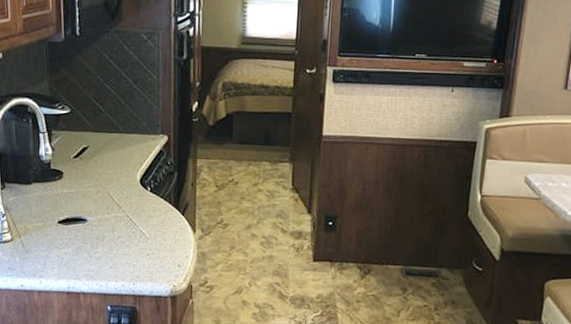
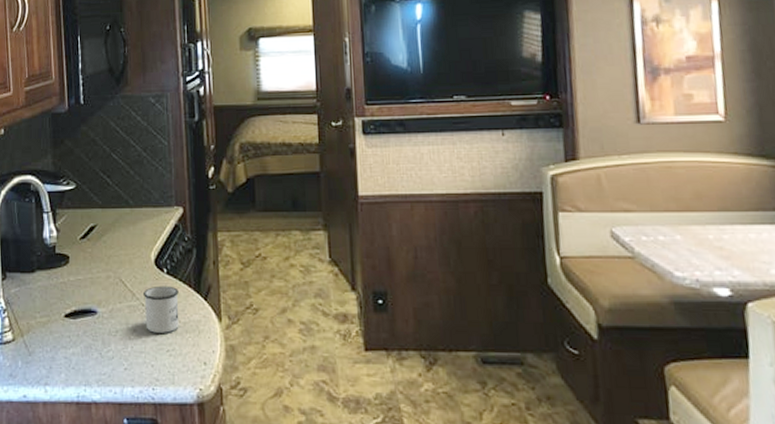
mug: none [129,201,160,240] -> present [144,285,179,333]

